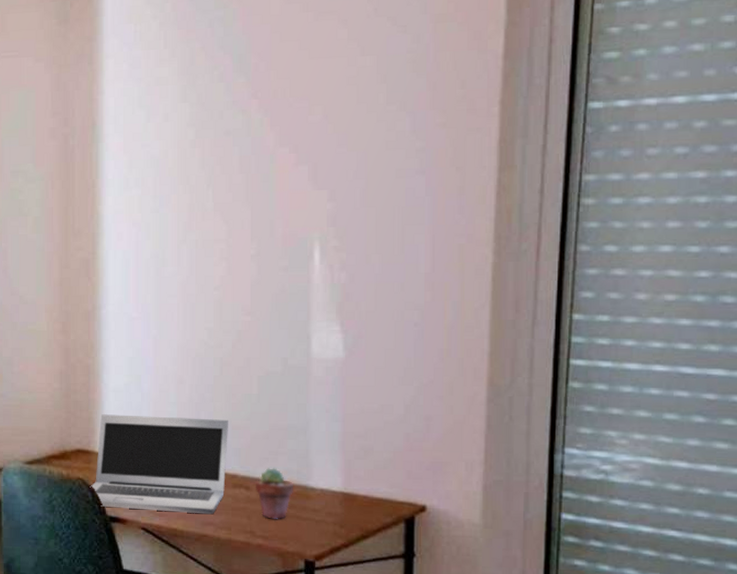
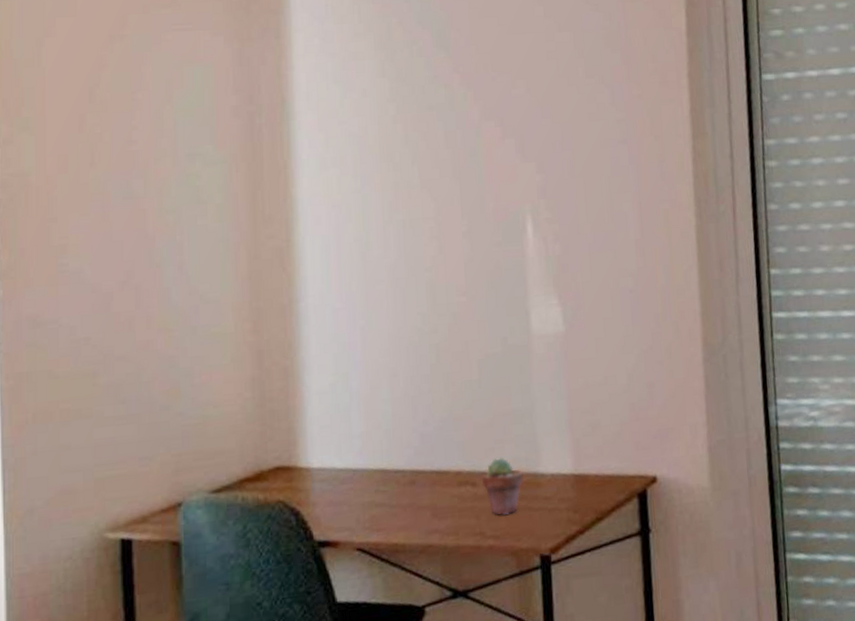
laptop: present [90,414,228,515] -> none [292,411,450,531]

